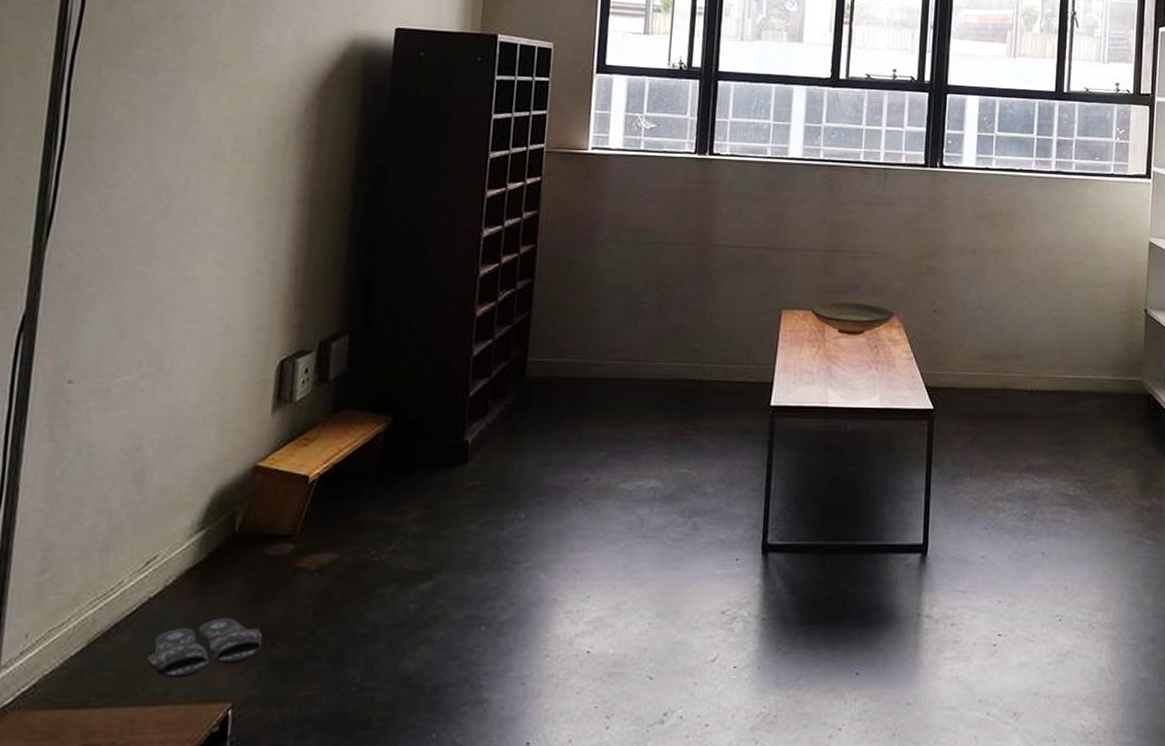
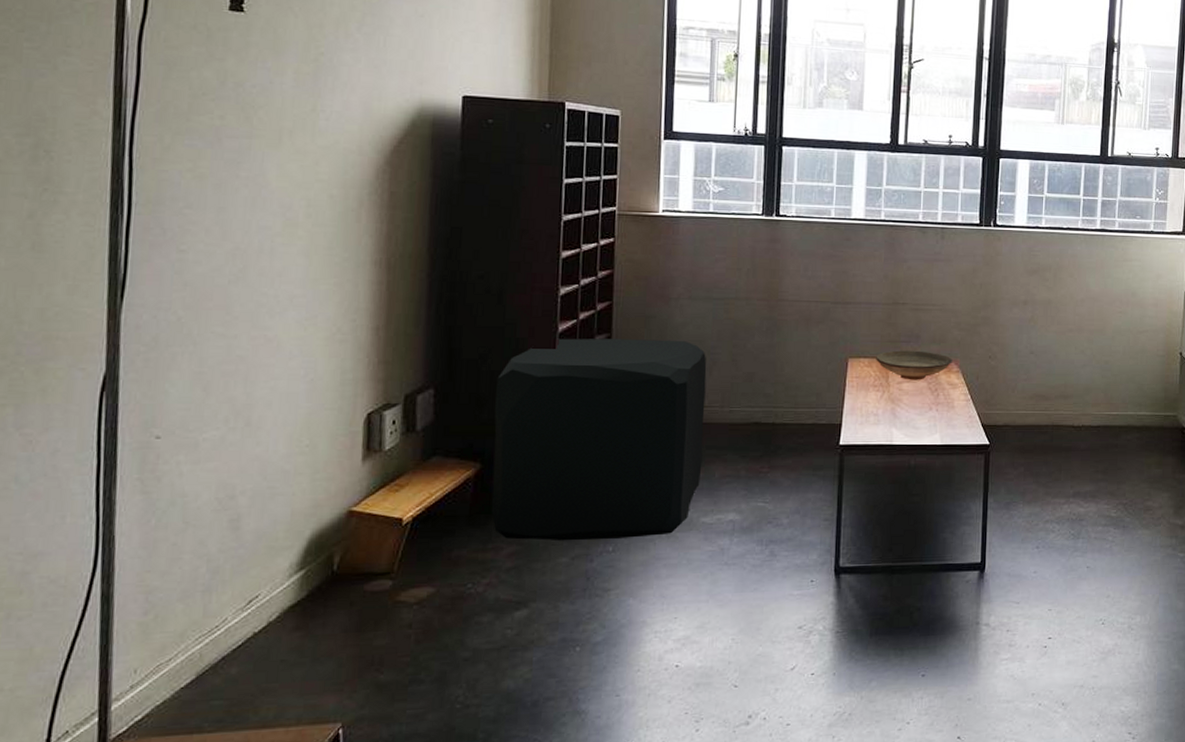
slippers: present [147,618,262,678] -> none [256,648,368,704]
pouf: none [399,283,632,506] -> present [490,338,707,541]

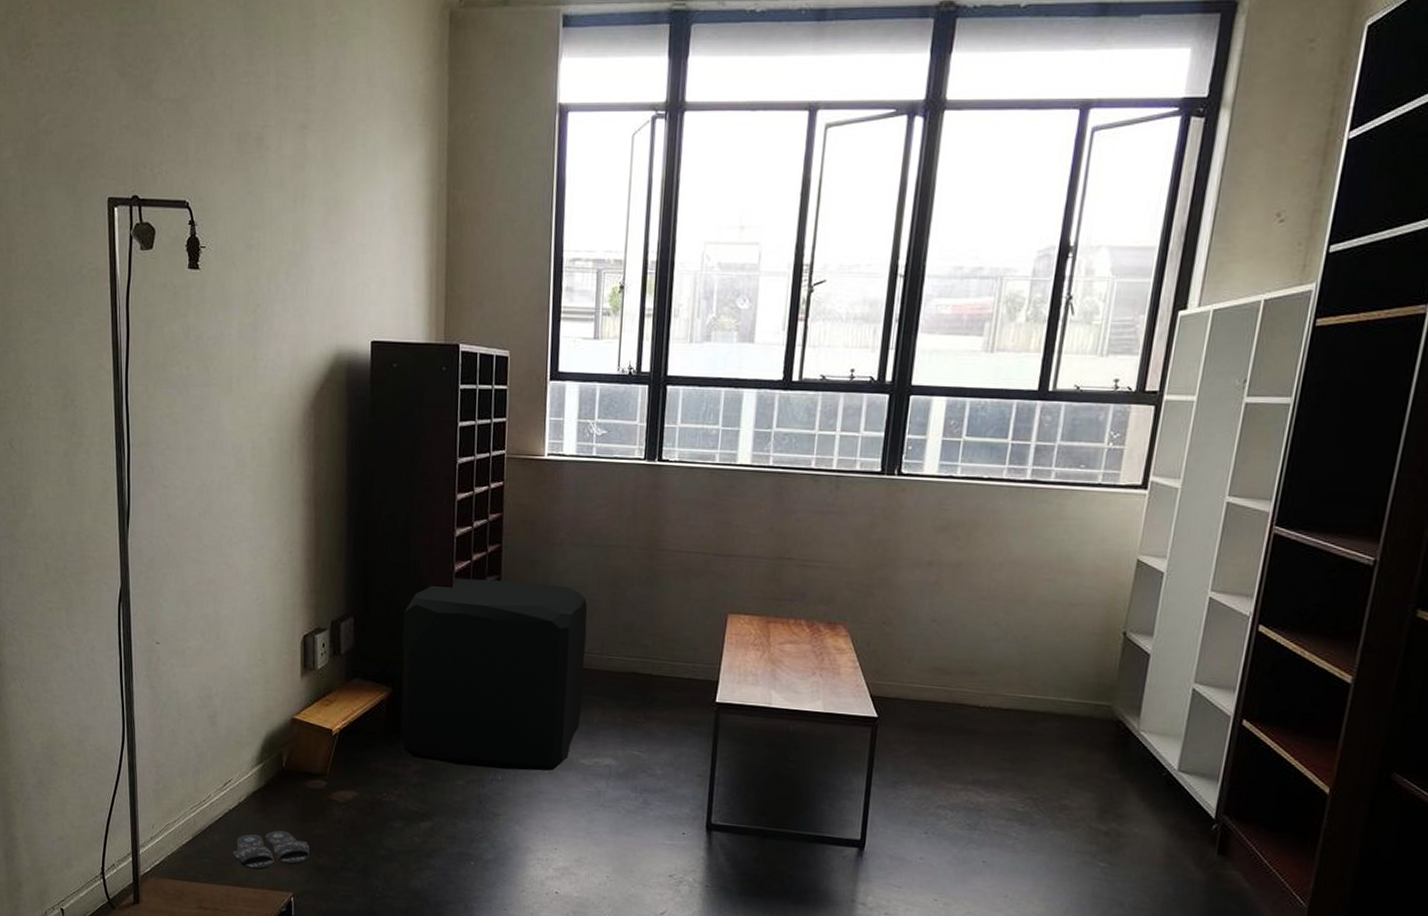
slippers: none [256,648,368,704] -> present [233,830,310,870]
decorative bowl: present [876,350,952,380] -> none [757,608,841,643]

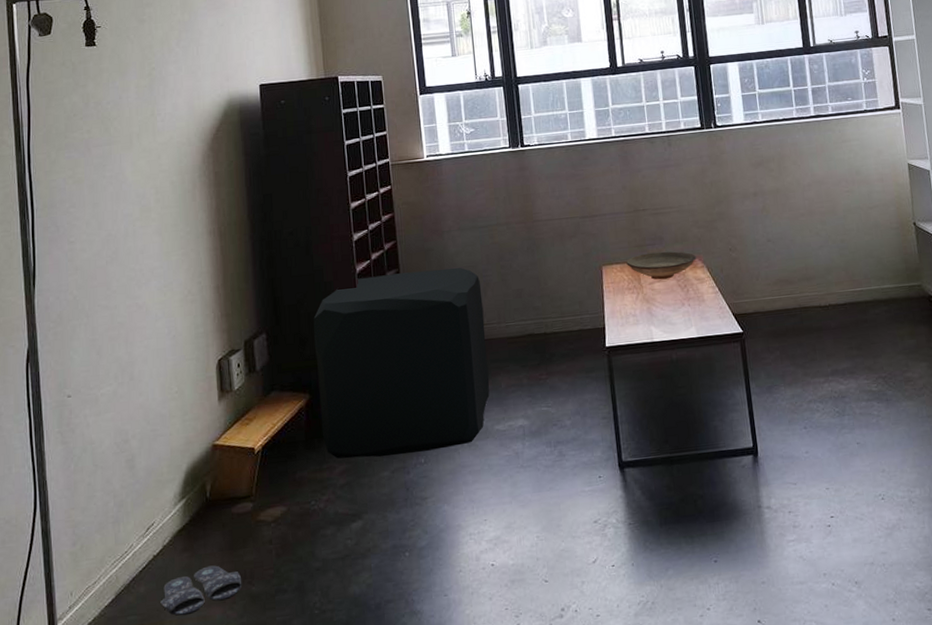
decorative bowl: none [757,608,841,643] -> present [626,251,696,280]

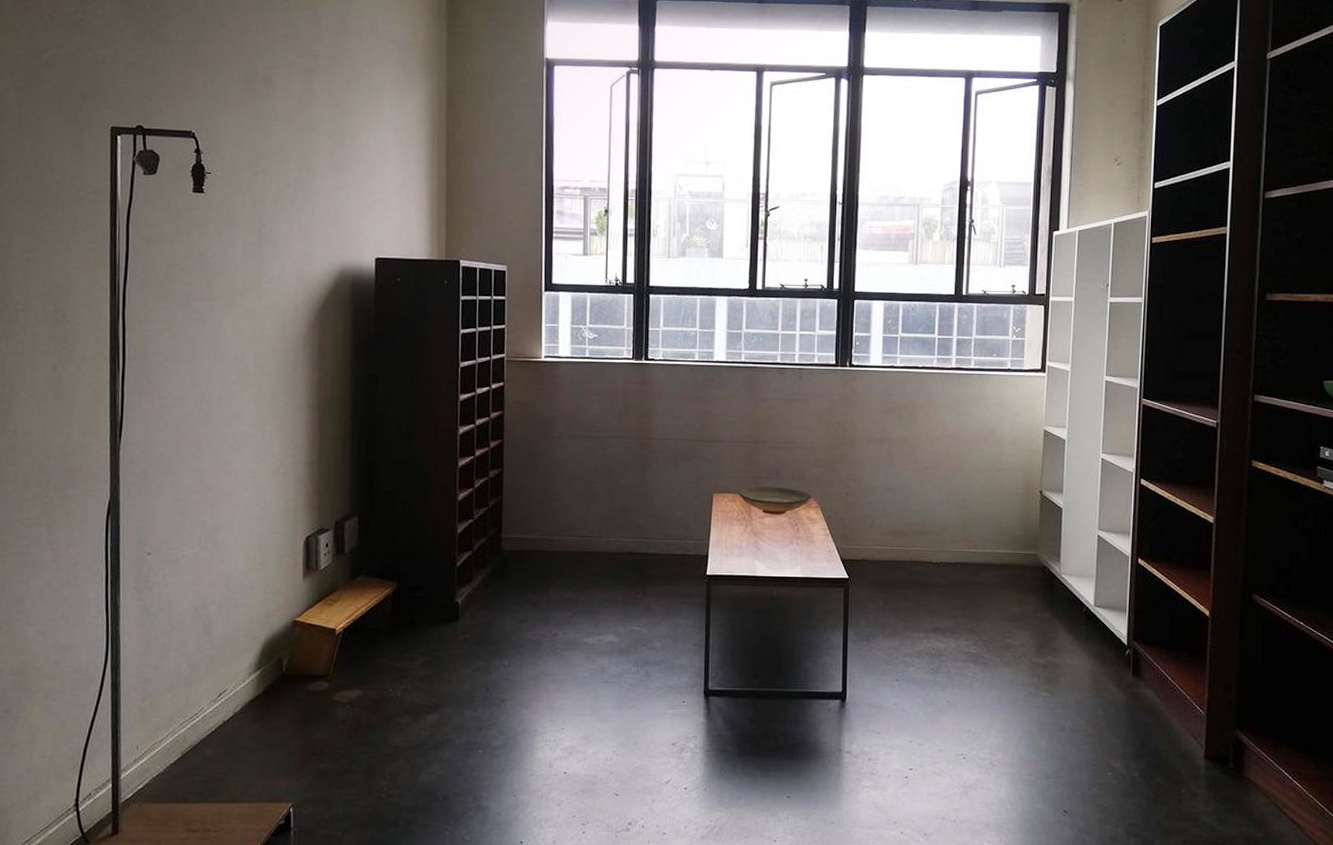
slippers: present [160,565,242,616] -> none [227,738,311,783]
pouf: present [313,268,490,459] -> none [406,473,586,655]

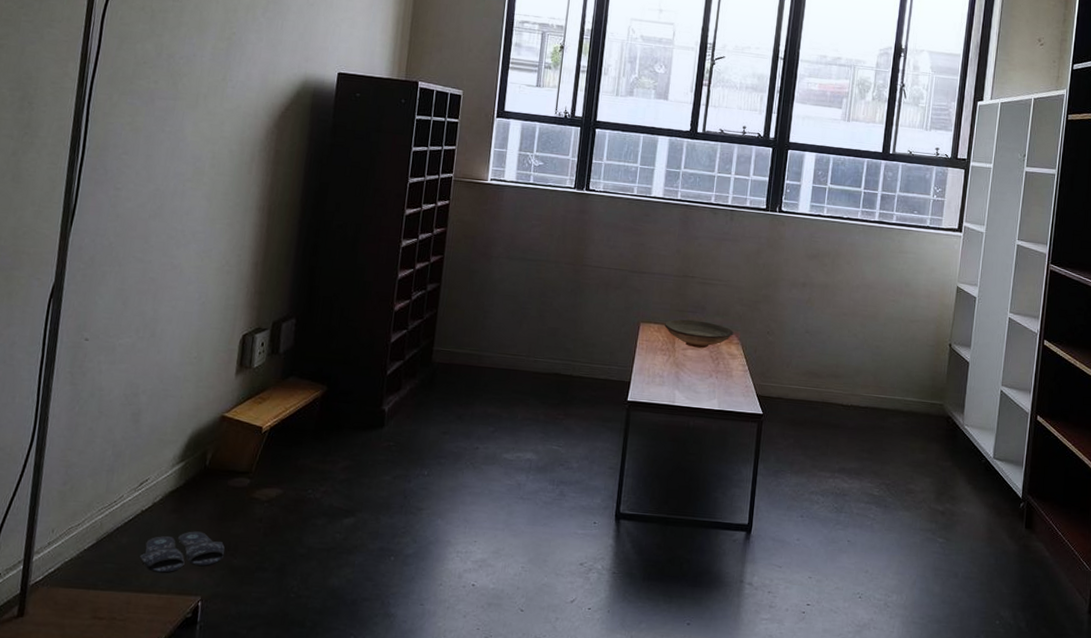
slippers: none [227,738,311,783] -> present [140,531,225,574]

